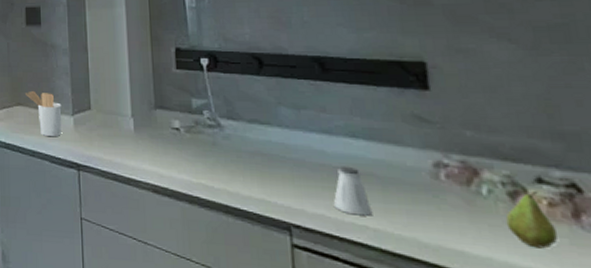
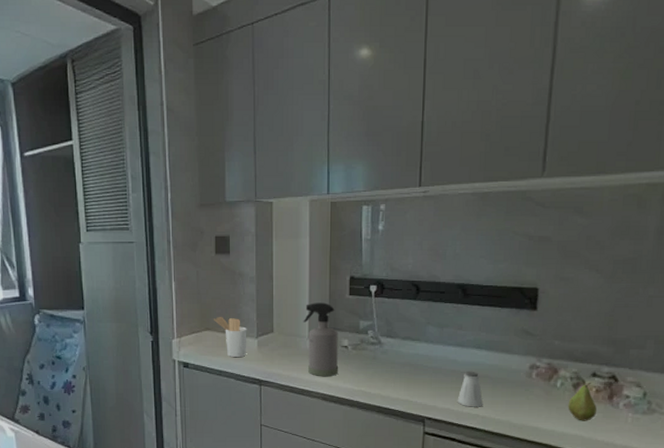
spray bottle: none [124,77,171,164] -> present [303,302,339,376]

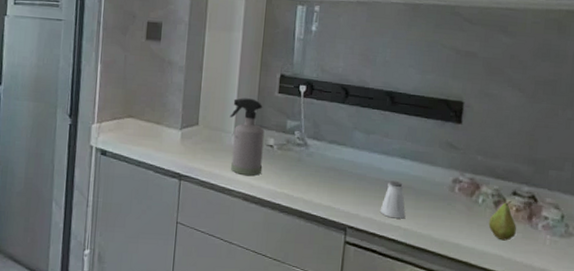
utensil holder: present [214,316,247,358] -> none [138,103,172,149]

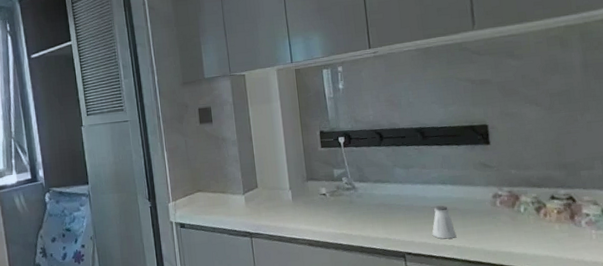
spray bottle: present [229,98,265,176] -> none [283,156,321,224]
fruit: present [488,200,516,241] -> none [534,204,562,242]

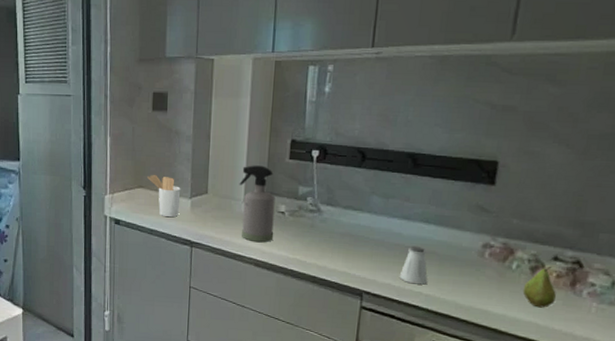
utensil holder: none [204,178,236,215] -> present [147,174,181,218]
spray bottle: none [283,156,321,224] -> present [239,165,275,242]
fruit: none [534,204,562,242] -> present [523,266,556,308]

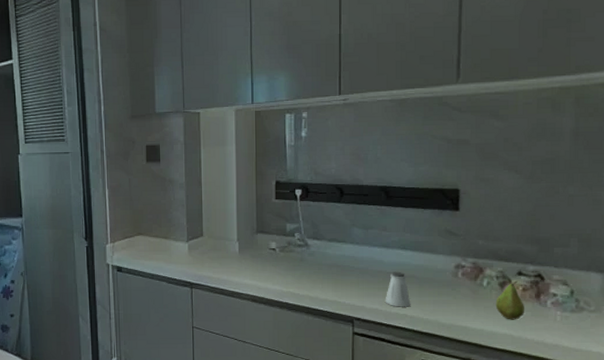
utensil holder: present [147,174,181,218] -> none [146,221,178,262]
spray bottle: present [239,165,275,242] -> none [231,207,267,278]

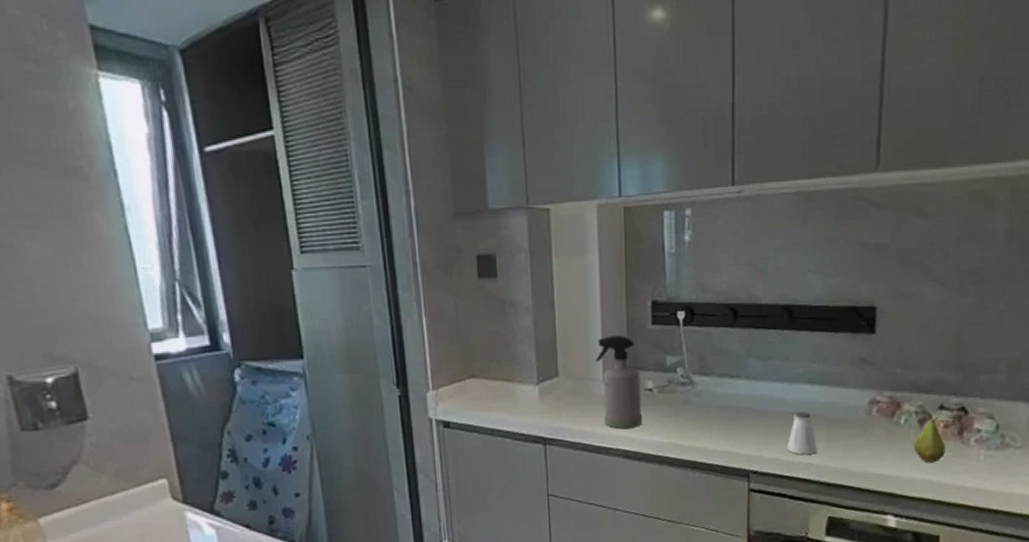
spray bottle: none [231,207,267,278] -> present [595,335,643,429]

